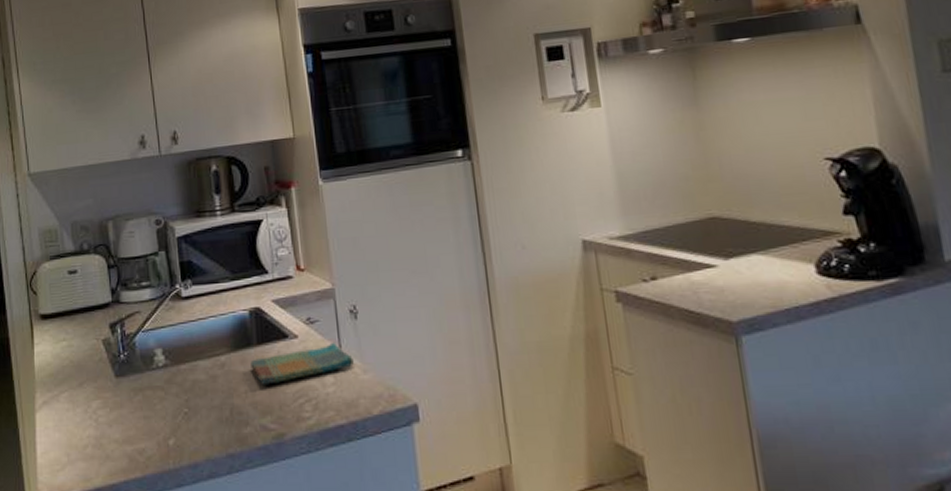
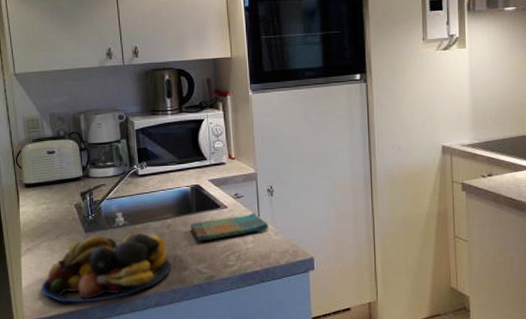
fruit bowl: none [60,375,228,477] -> present [41,232,172,304]

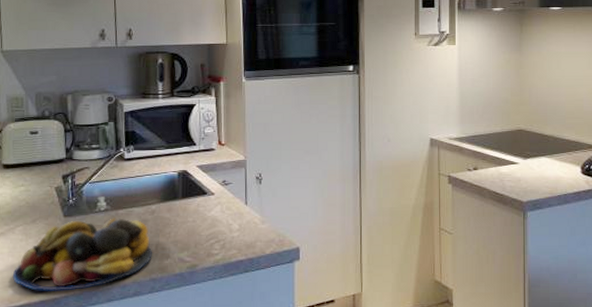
dish towel: present [190,212,268,241] -> none [175,200,255,229]

